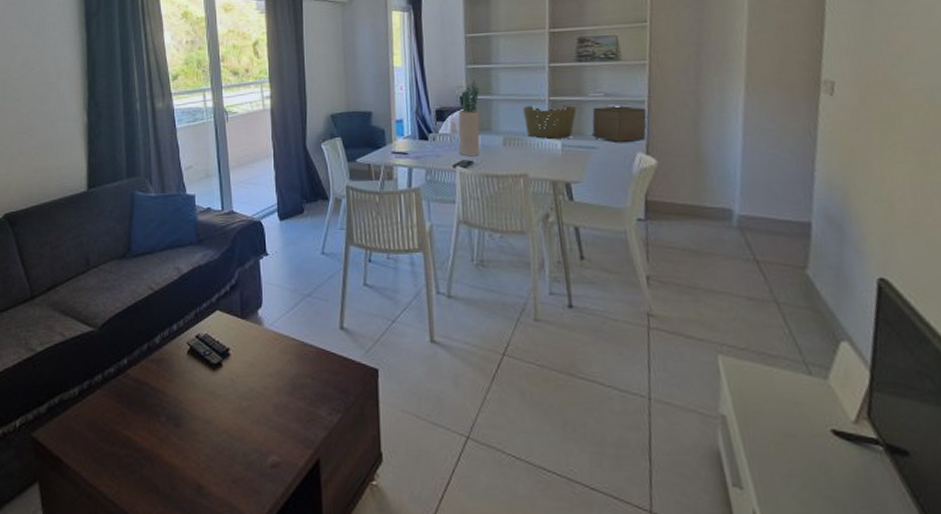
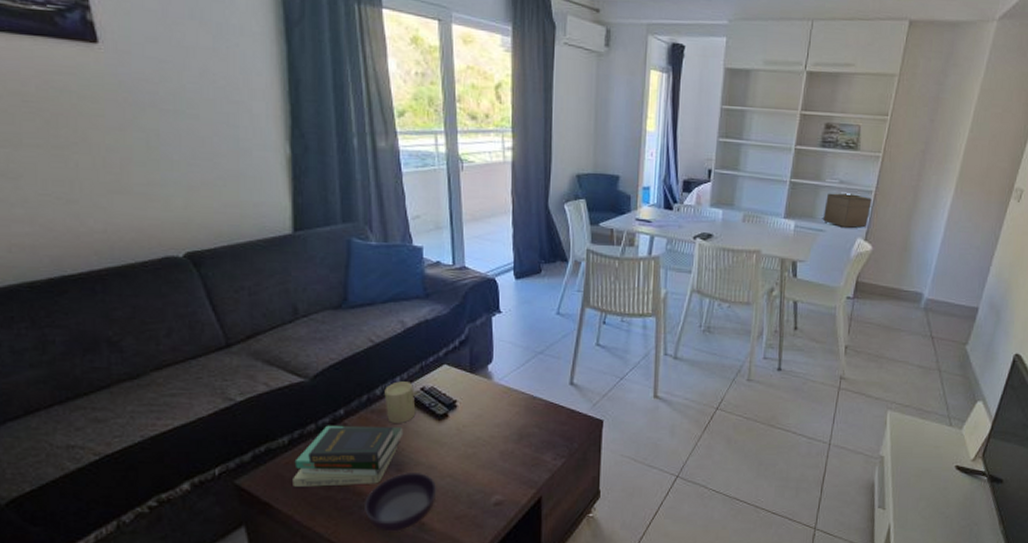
books: none [81,375,181,441] -> present [293,425,404,487]
bowl: none [145,428,214,495] -> present [365,473,437,532]
candle: none [163,329,192,375] -> present [384,381,416,424]
vase: present [458,80,481,157] -> none [701,154,728,230]
basket: present [523,105,576,140] -> none [765,185,813,221]

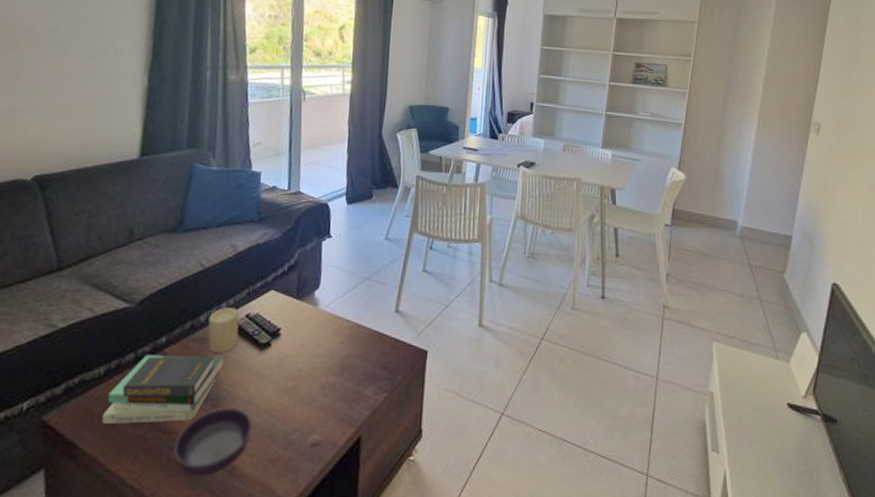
decorative box: present [823,193,872,229] -> none [638,125,682,158]

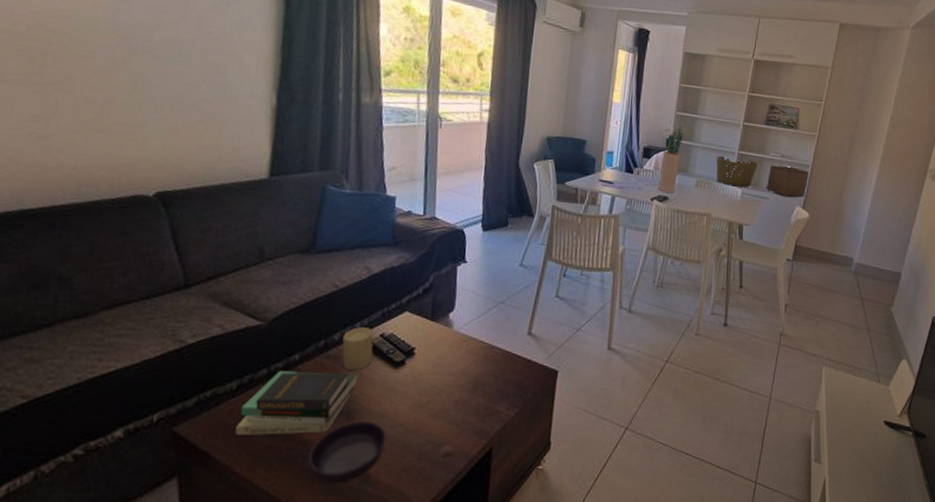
vase: none [524,89,548,159] -> present [658,126,684,193]
basket: none [583,117,627,150] -> present [716,156,758,188]
decorative box: none [638,125,682,158] -> present [767,165,809,198]

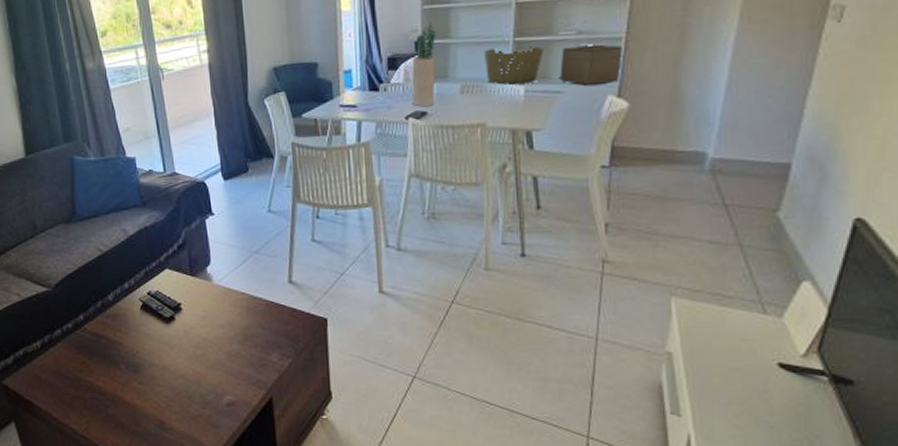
books: present [235,370,359,435] -> none [47,330,137,387]
bowl: present [309,421,387,484] -> none [109,374,172,430]
candle: present [342,327,373,371] -> none [115,287,146,328]

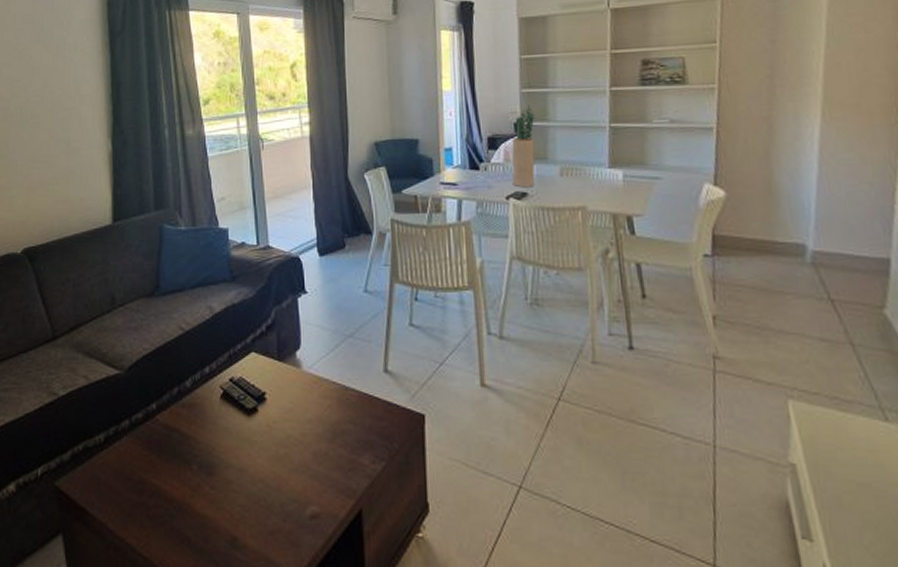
basket: present [485,46,544,85] -> none [582,133,639,170]
decorative box: present [560,44,622,86] -> none [656,133,714,174]

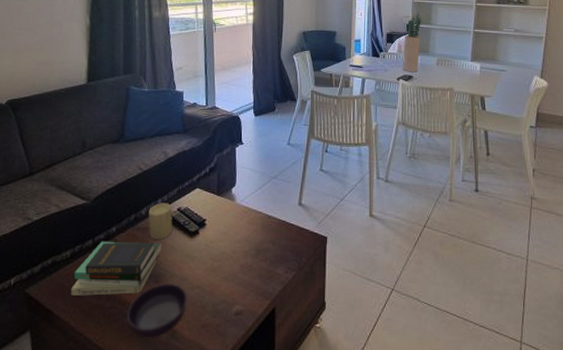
books: none [107,421,213,491] -> present [71,241,162,296]
bowl: none [176,476,249,548] -> present [127,284,188,339]
candle: none [194,372,225,420] -> present [148,203,173,240]

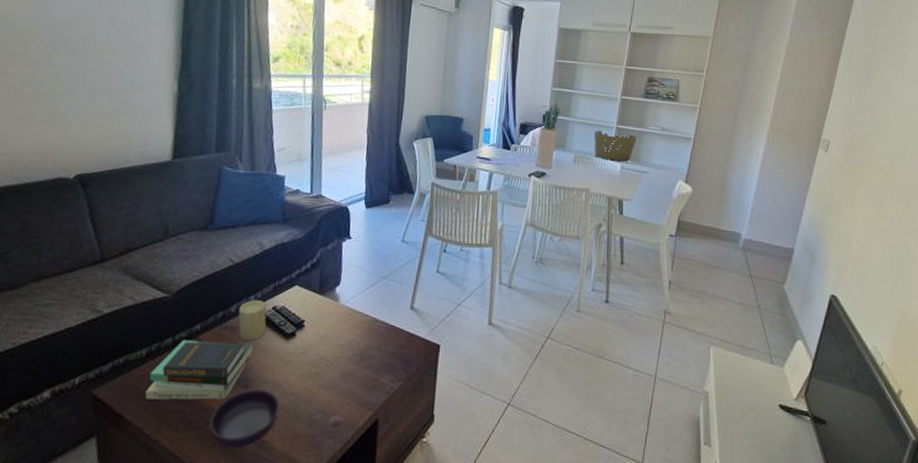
basket: none [454,35,493,63] -> present [594,130,637,163]

